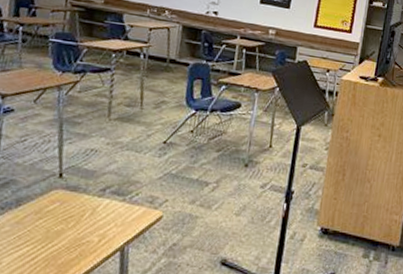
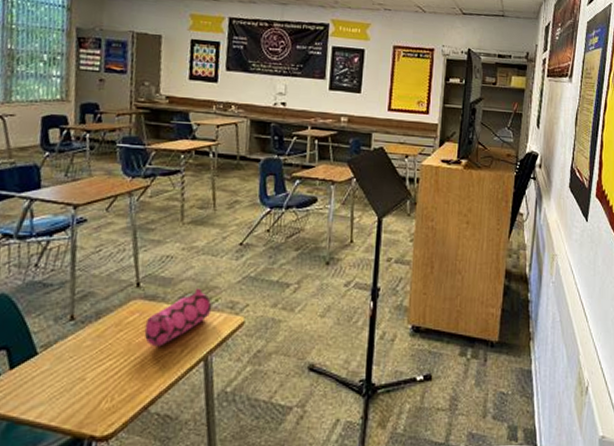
pencil case: none [63,181,132,236] -> present [144,287,212,347]

